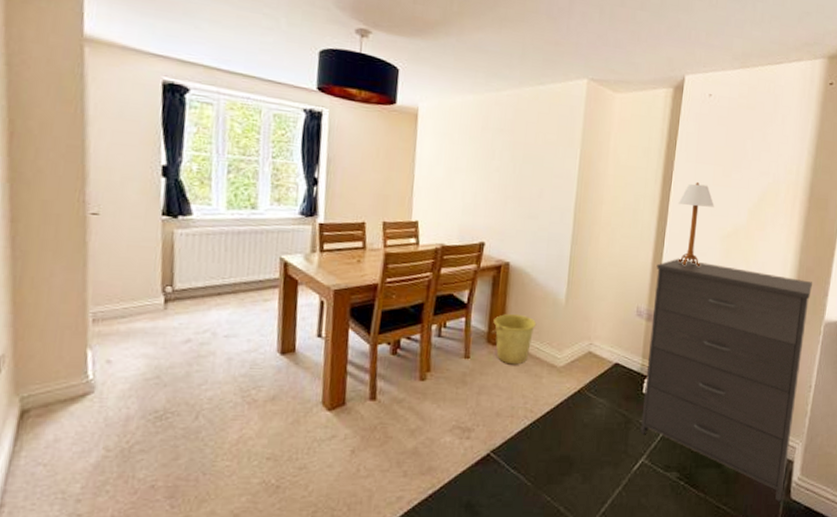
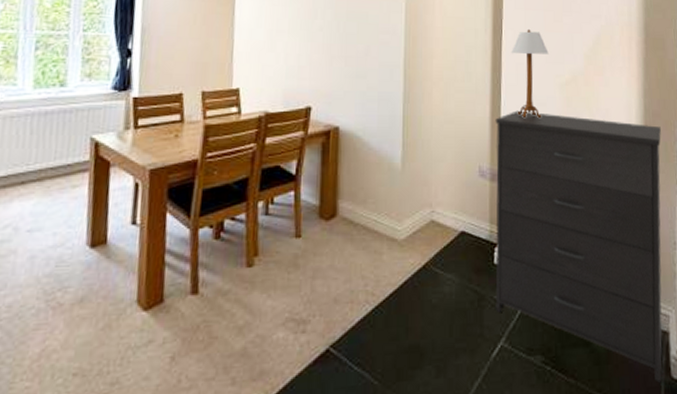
bucket: present [491,314,537,365] -> none [323,184,373,241]

